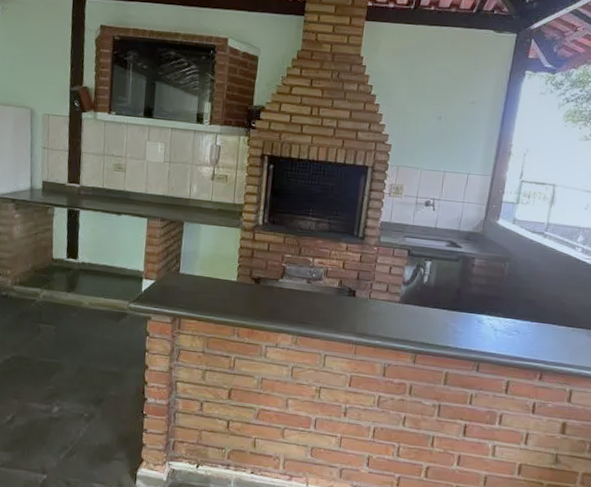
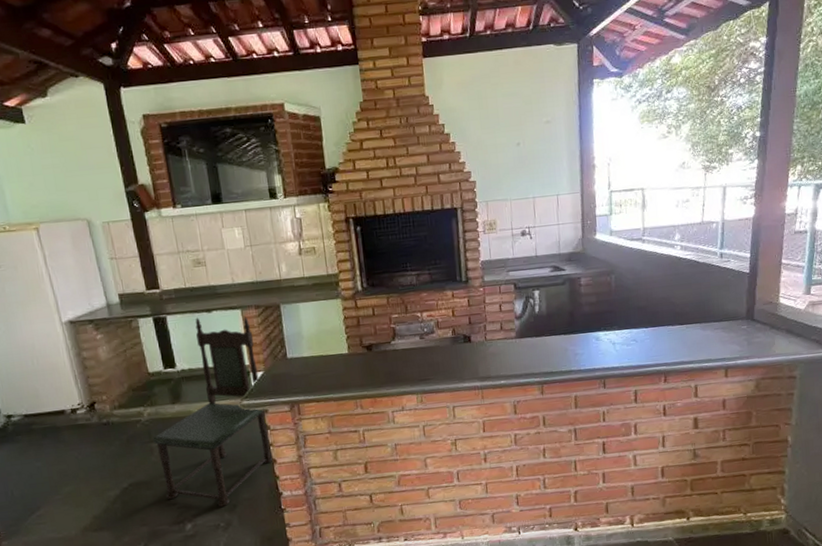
dining chair: none [42,217,153,399] -> present [153,317,273,507]

